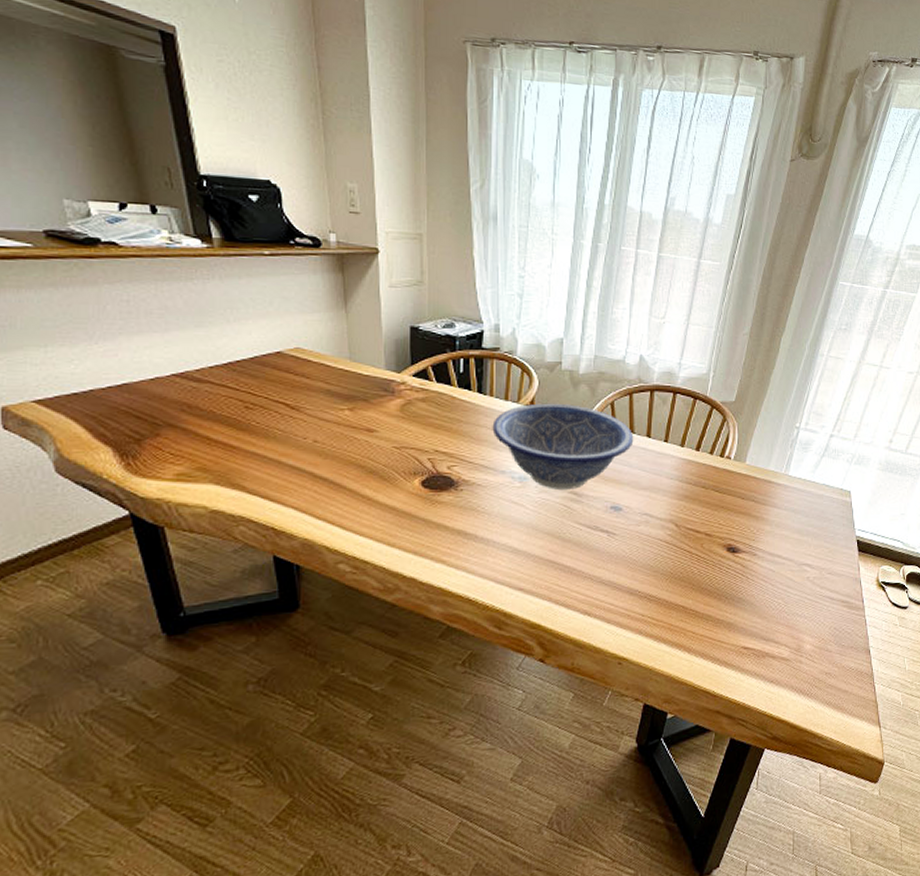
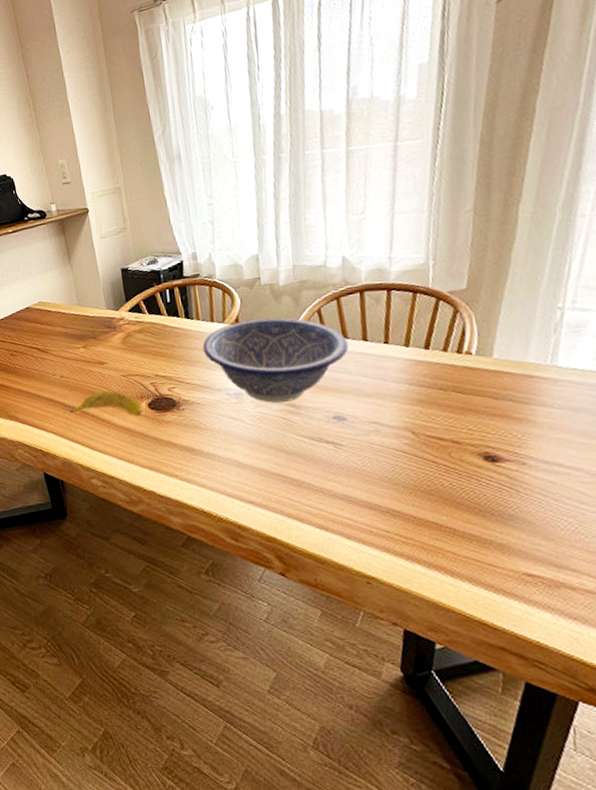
banana: none [316,463,412,493] -> present [66,391,141,416]

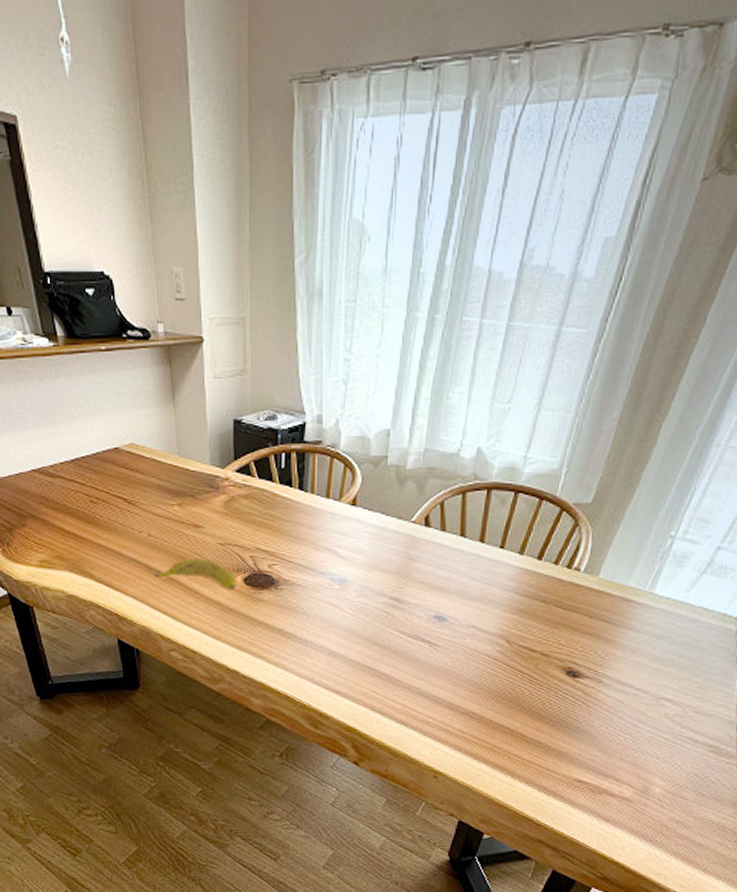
decorative bowl: present [202,317,349,403] -> none [312,501,465,595]

